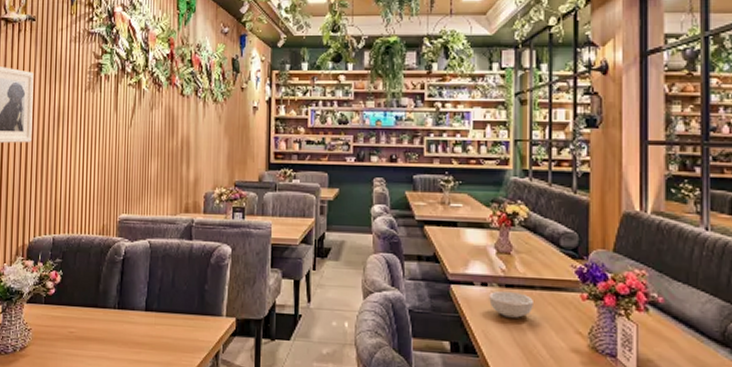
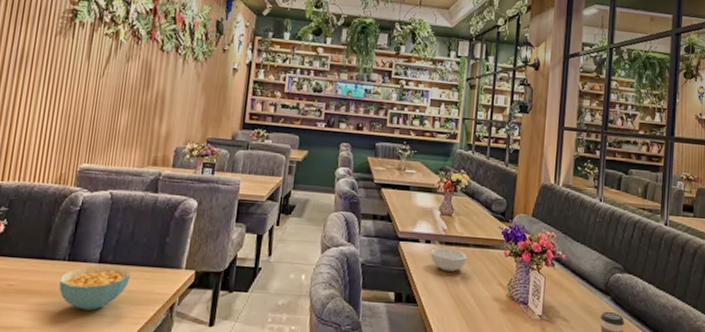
cereal bowl: none [113,312,175,357] -> present [59,264,131,311]

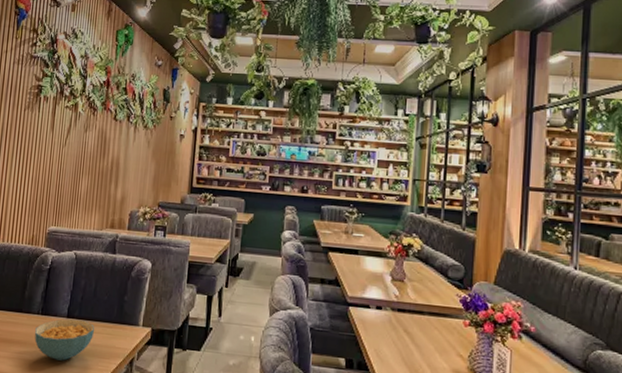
cereal bowl: present [431,247,467,271] -> none [382,314,422,340]

